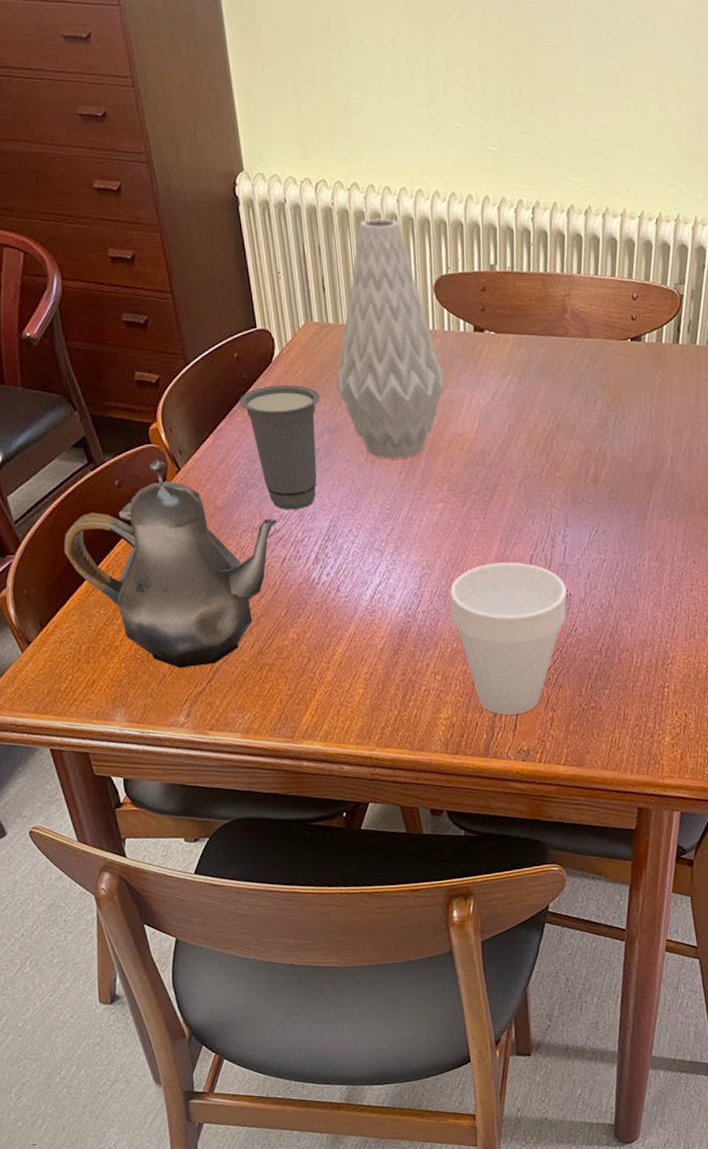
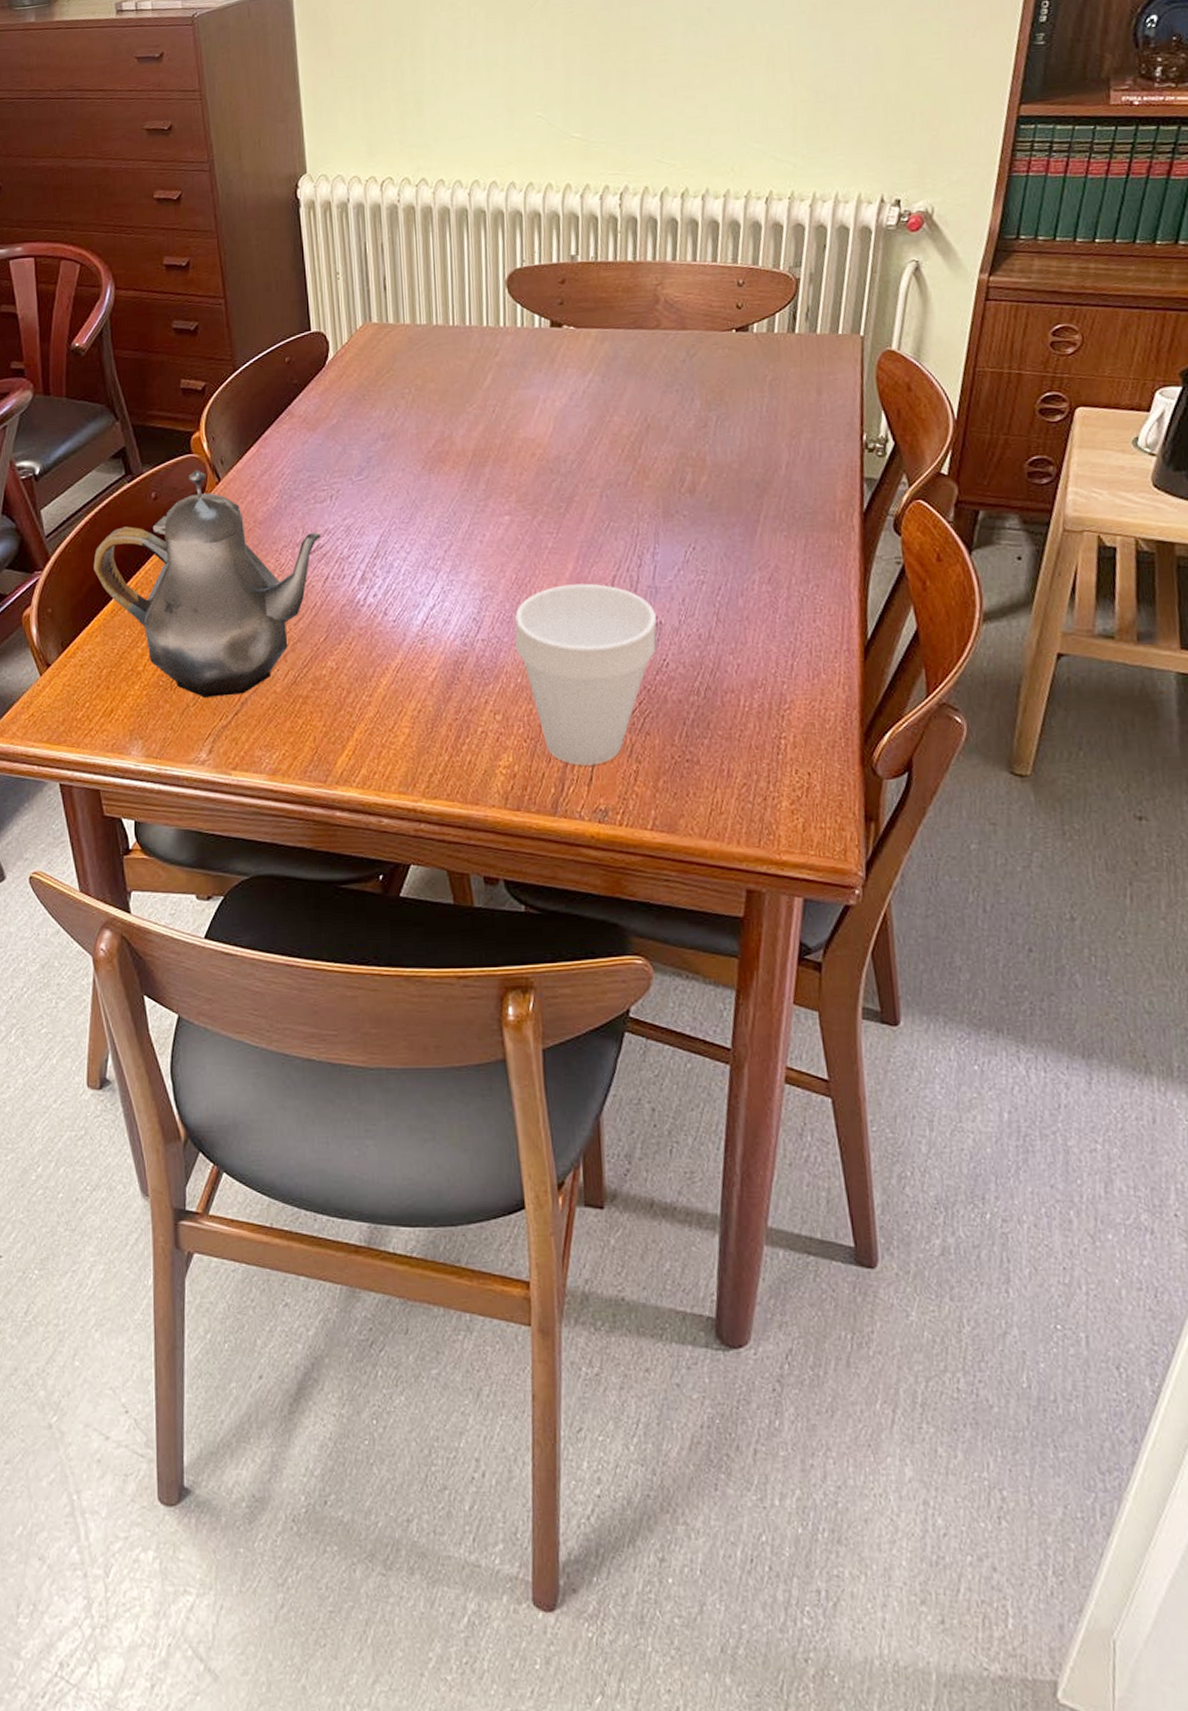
cup: present [239,385,320,510] -> none [288,389,375,524]
vase: present [335,218,444,459] -> none [393,212,515,467]

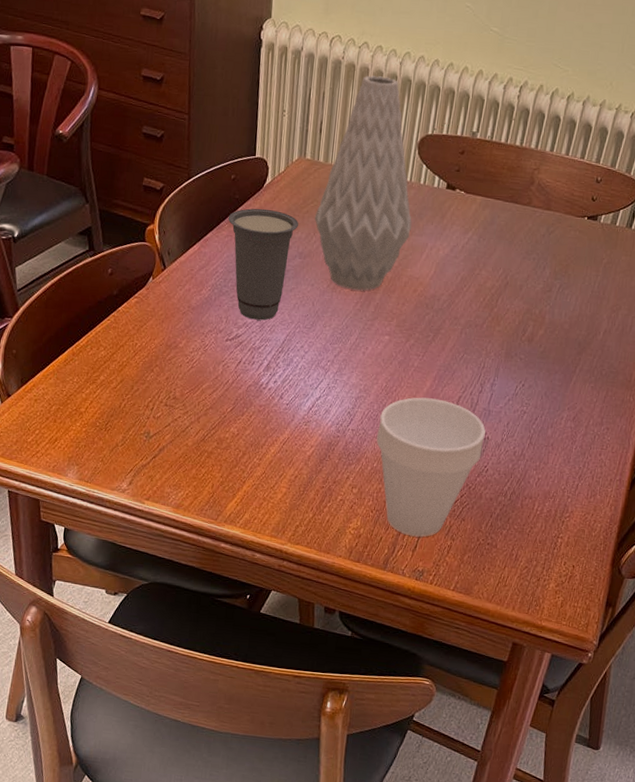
teapot: present [93,470,322,698] -> none [54,256,241,443]
cup: none [288,389,375,524] -> present [228,208,298,321]
vase: none [393,212,515,467] -> present [314,75,412,291]

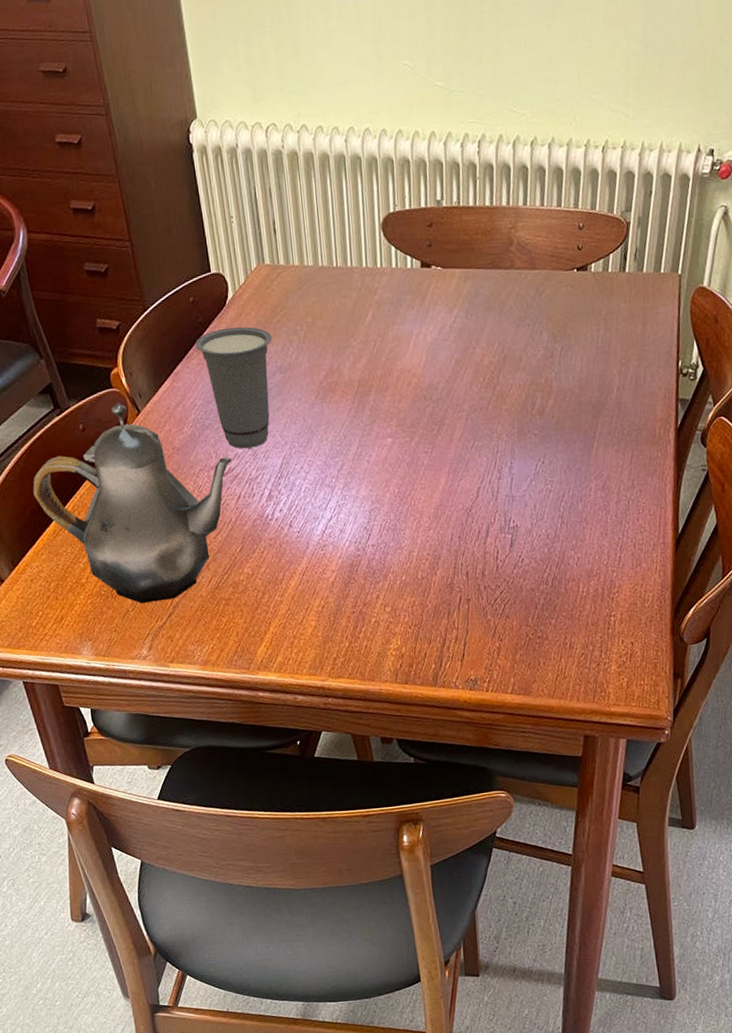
teapot: none [54,256,241,443] -> present [33,403,233,603]
vase: present [314,75,412,291] -> none [287,158,392,396]
cup: present [376,397,486,537] -> none [399,494,514,645]

